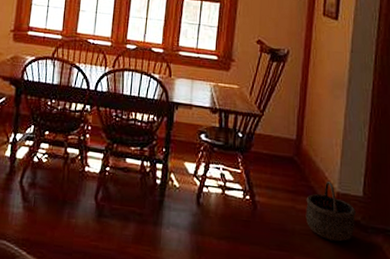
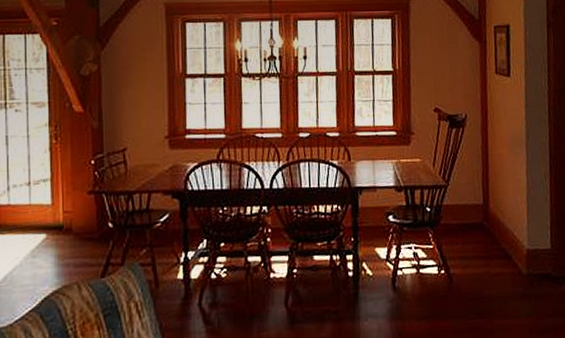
wicker basket: present [305,181,357,242] -> none [499,240,547,298]

